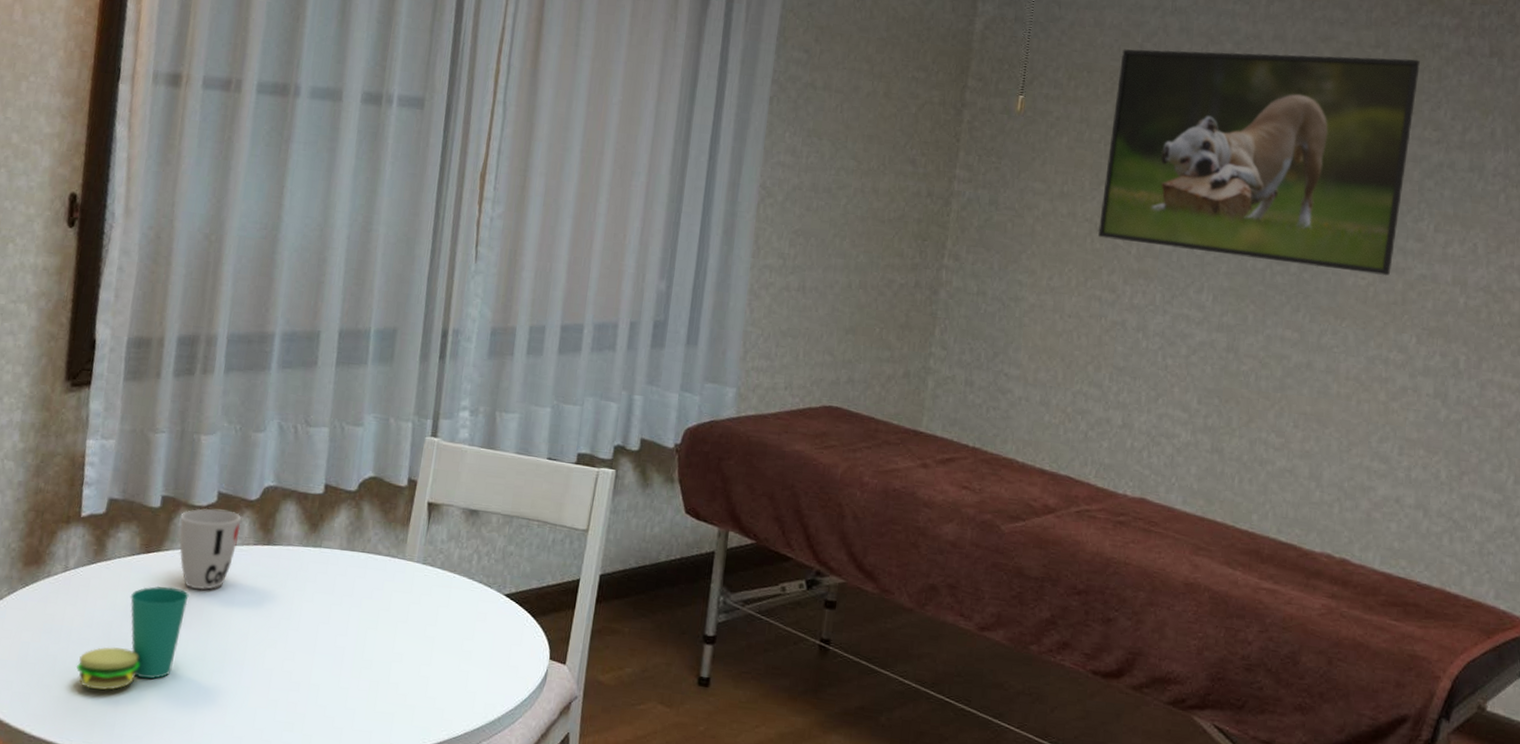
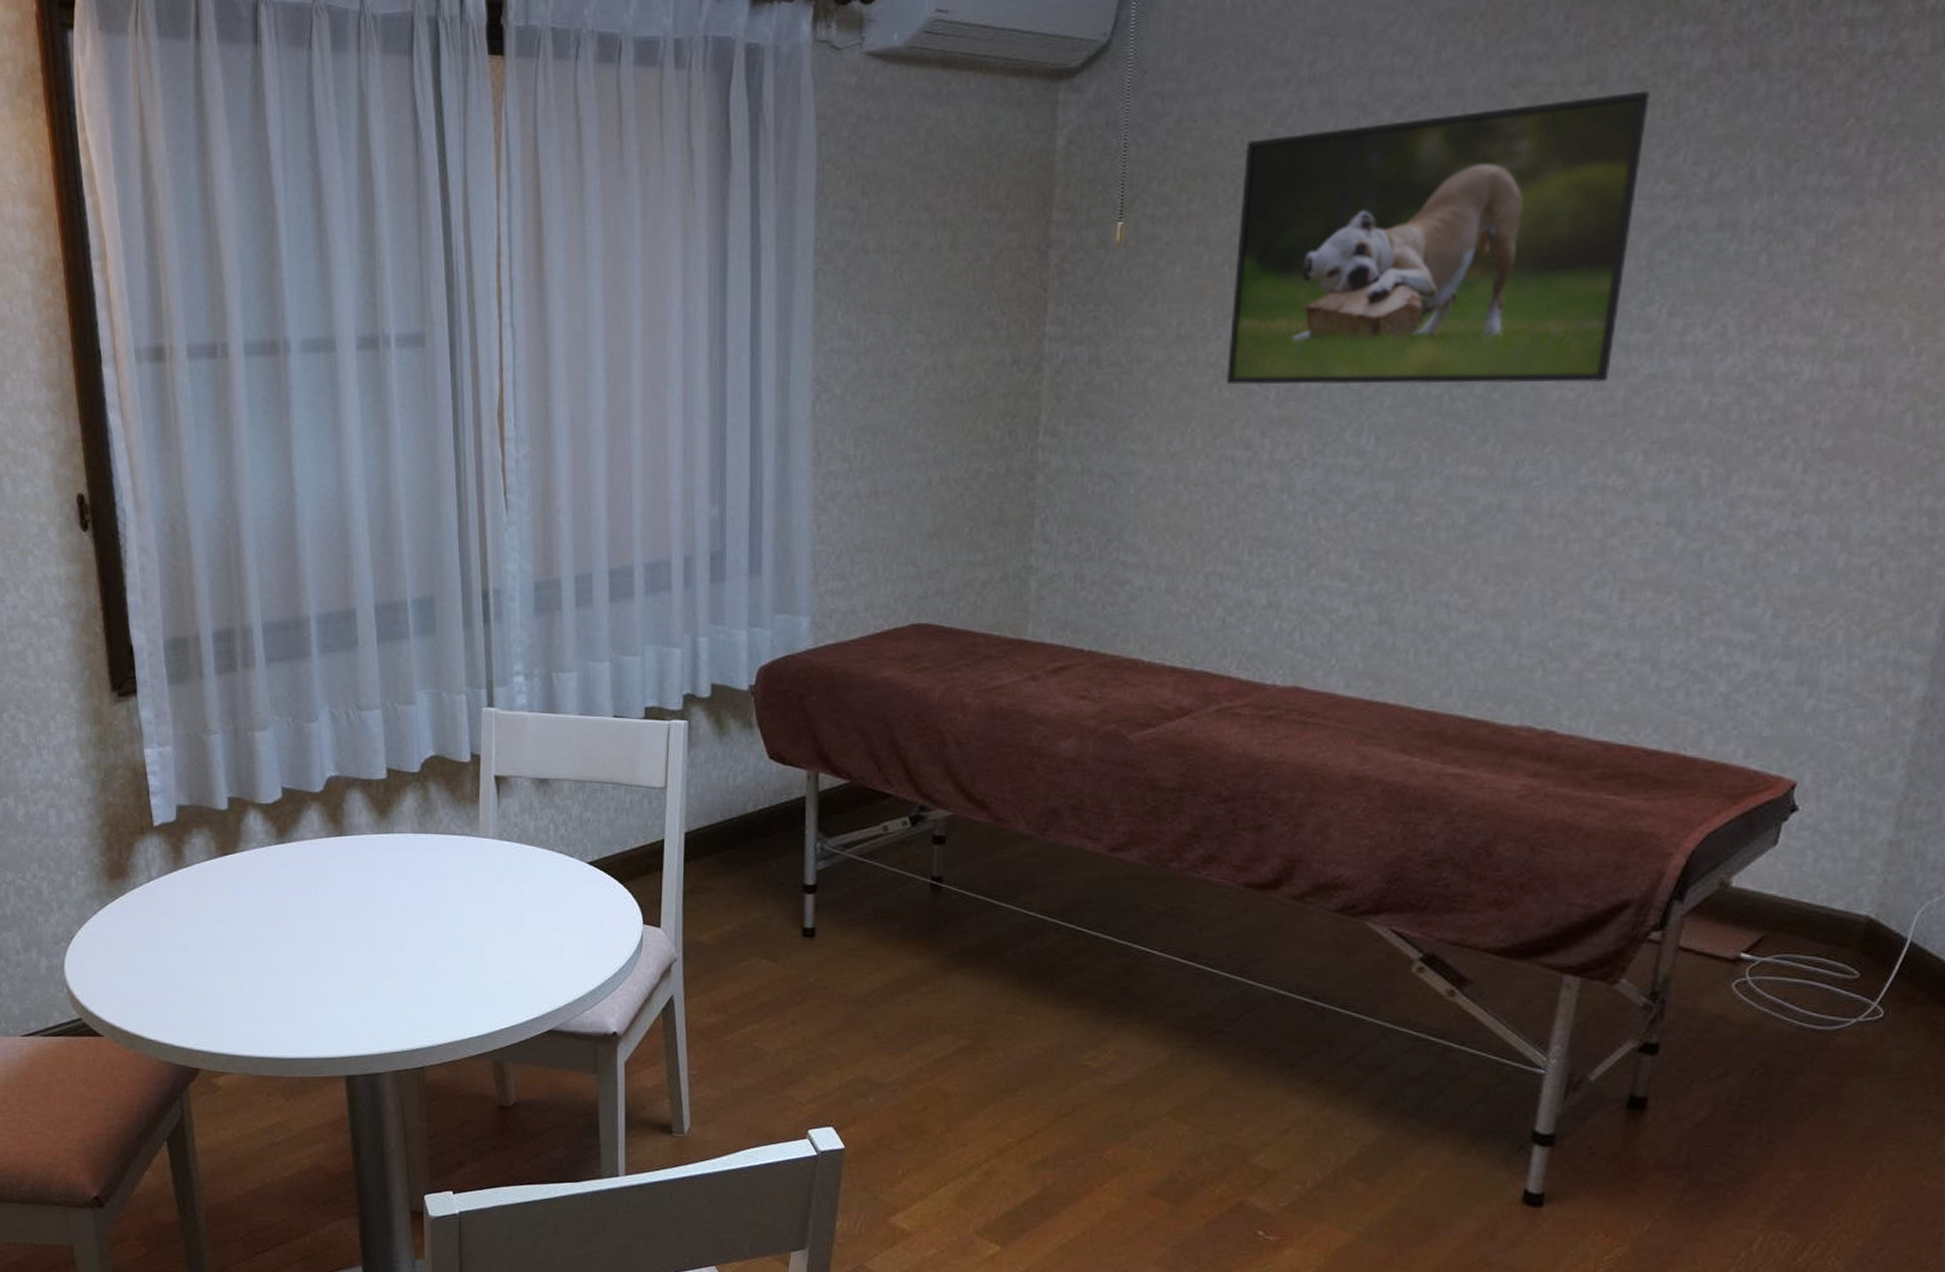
cup: present [76,585,189,690] -> none [177,887,272,991]
cup: present [179,508,242,590] -> none [249,805,310,887]

